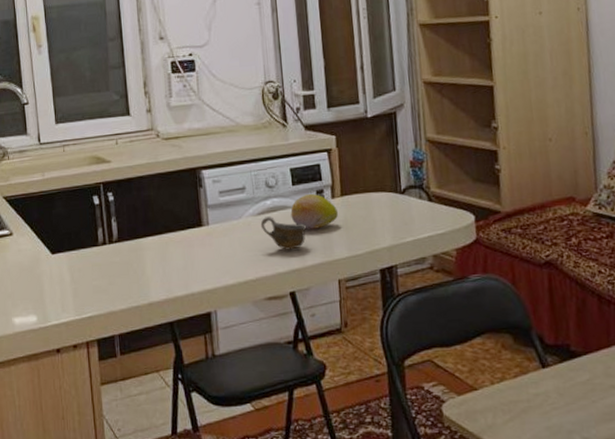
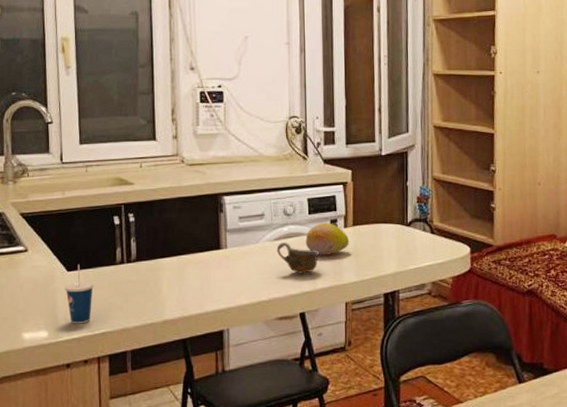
cup: none [50,246,78,308] -> present [65,264,94,324]

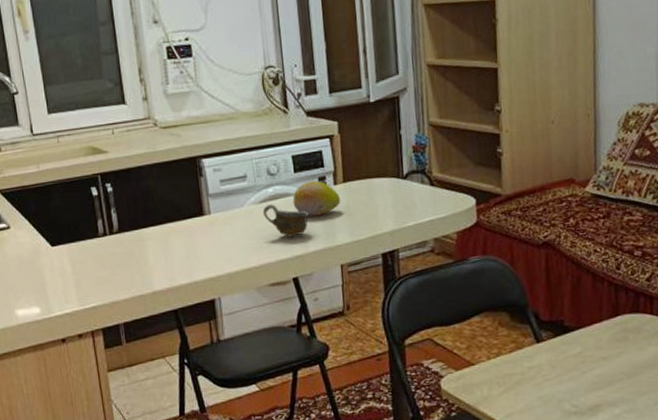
cup: present [65,264,94,324] -> none [51,238,80,299]

